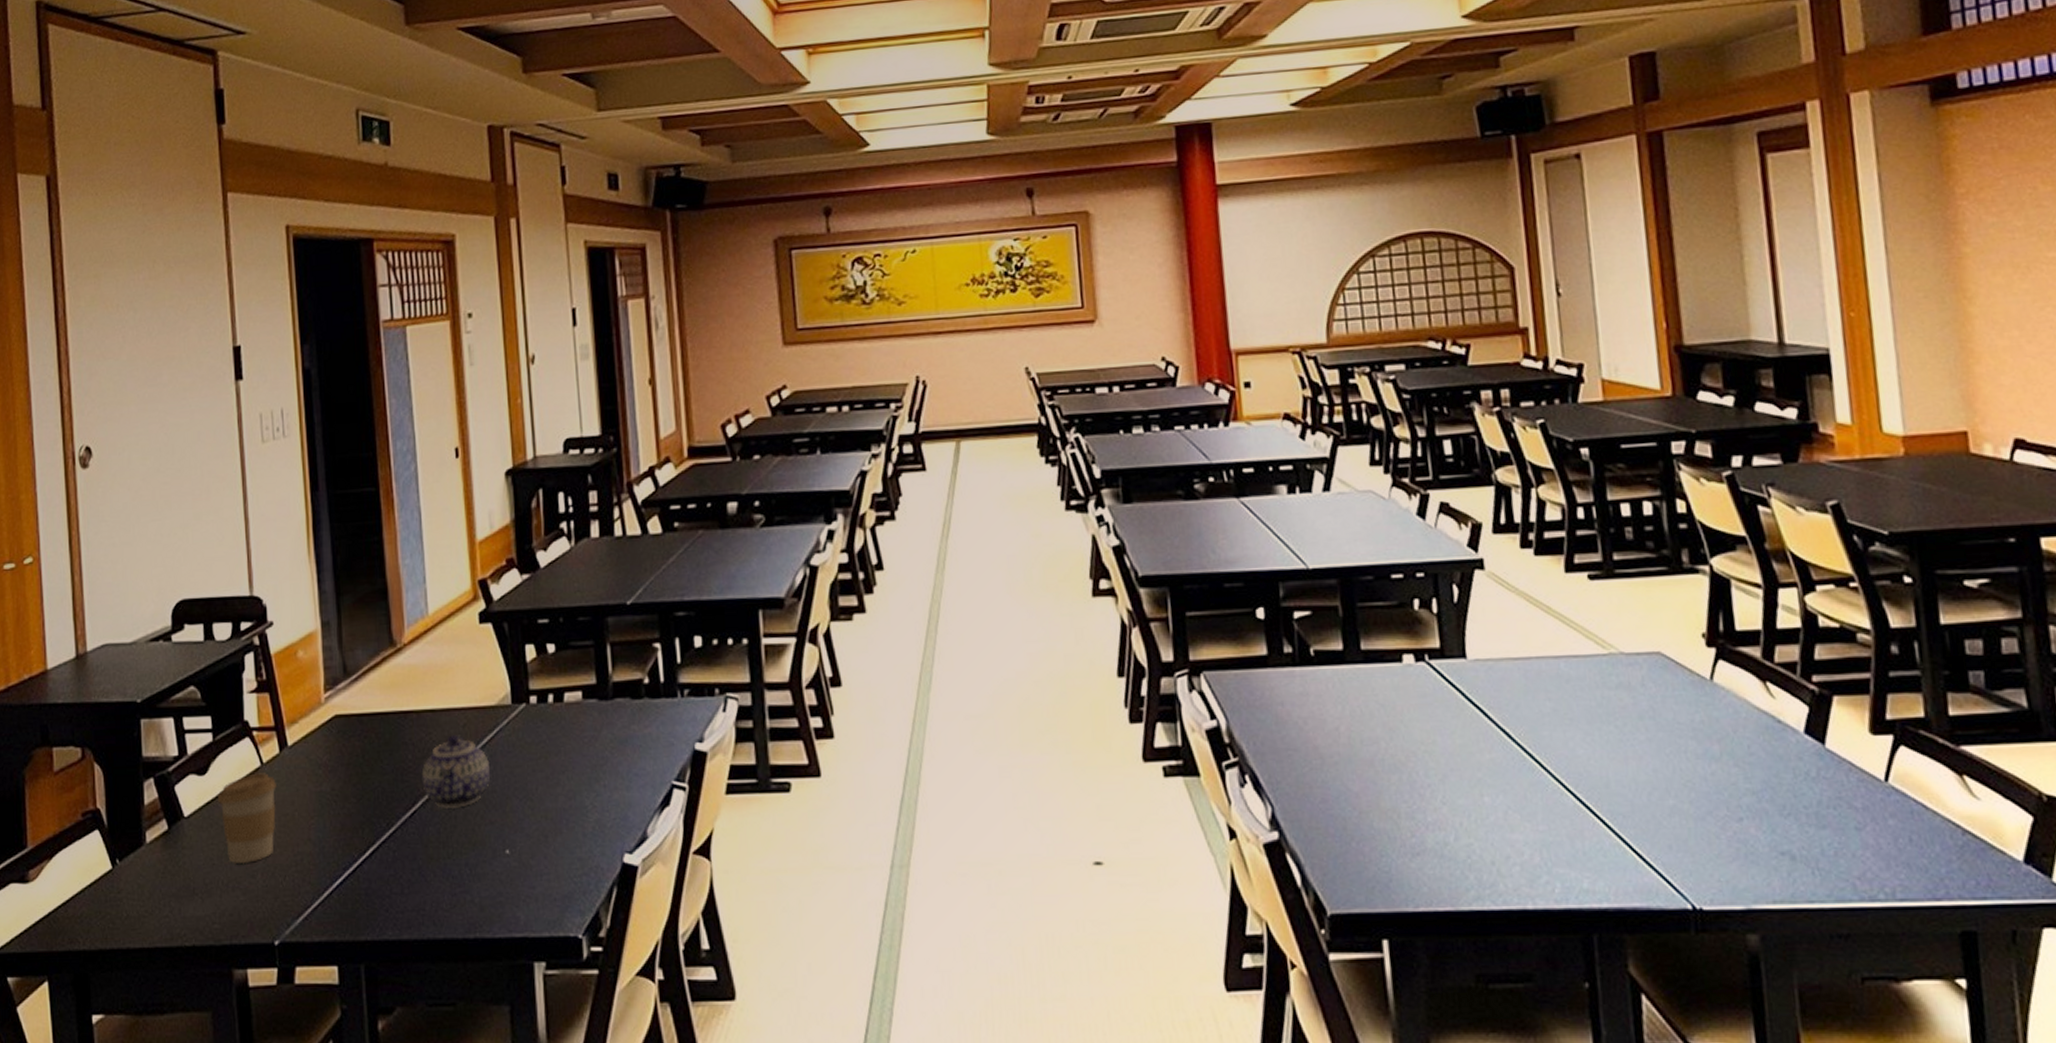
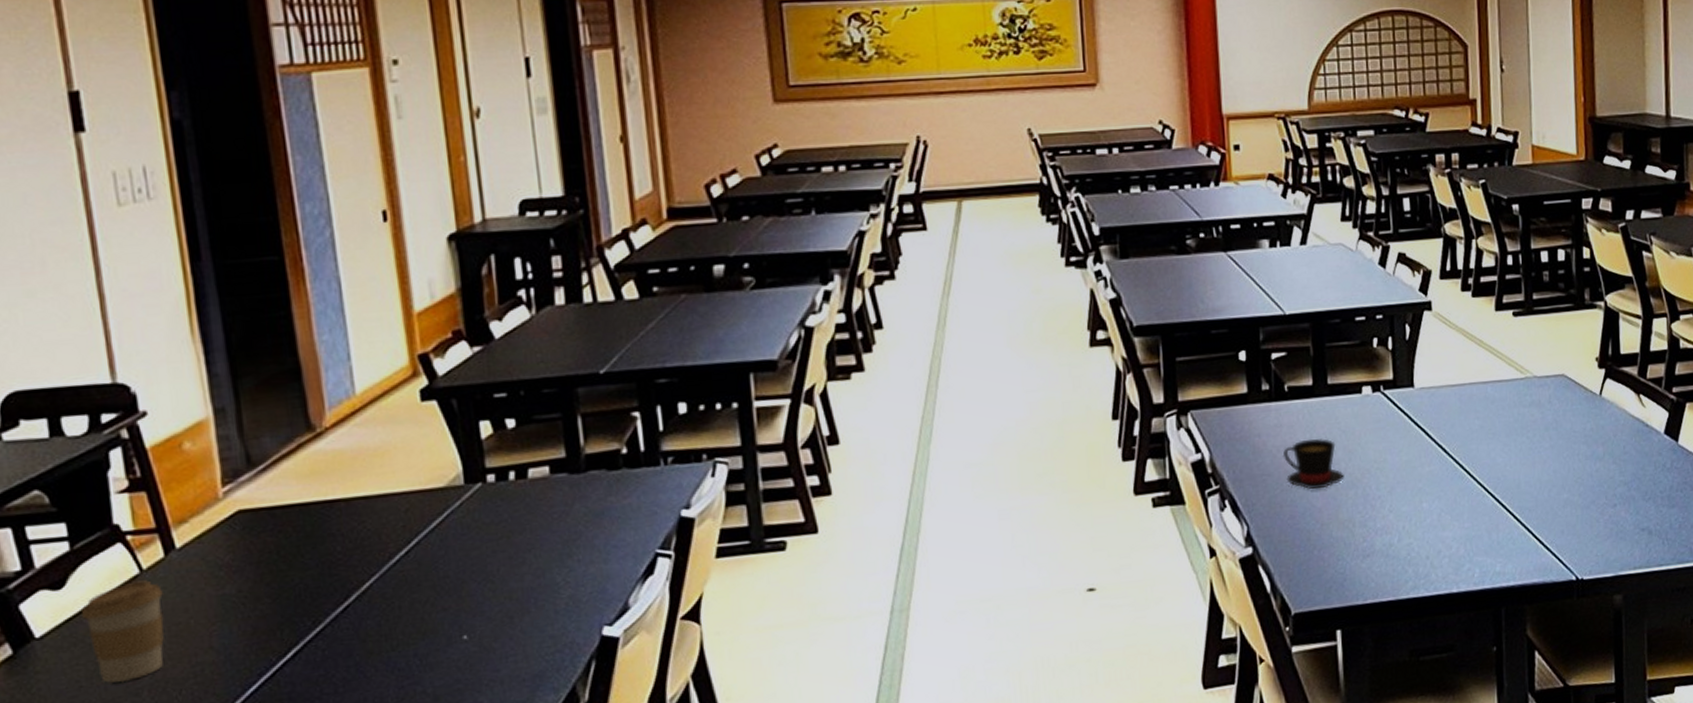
teapot: present [421,735,491,810] -> none [354,521,442,600]
teacup: none [1310,711,1385,771] -> present [1282,438,1344,490]

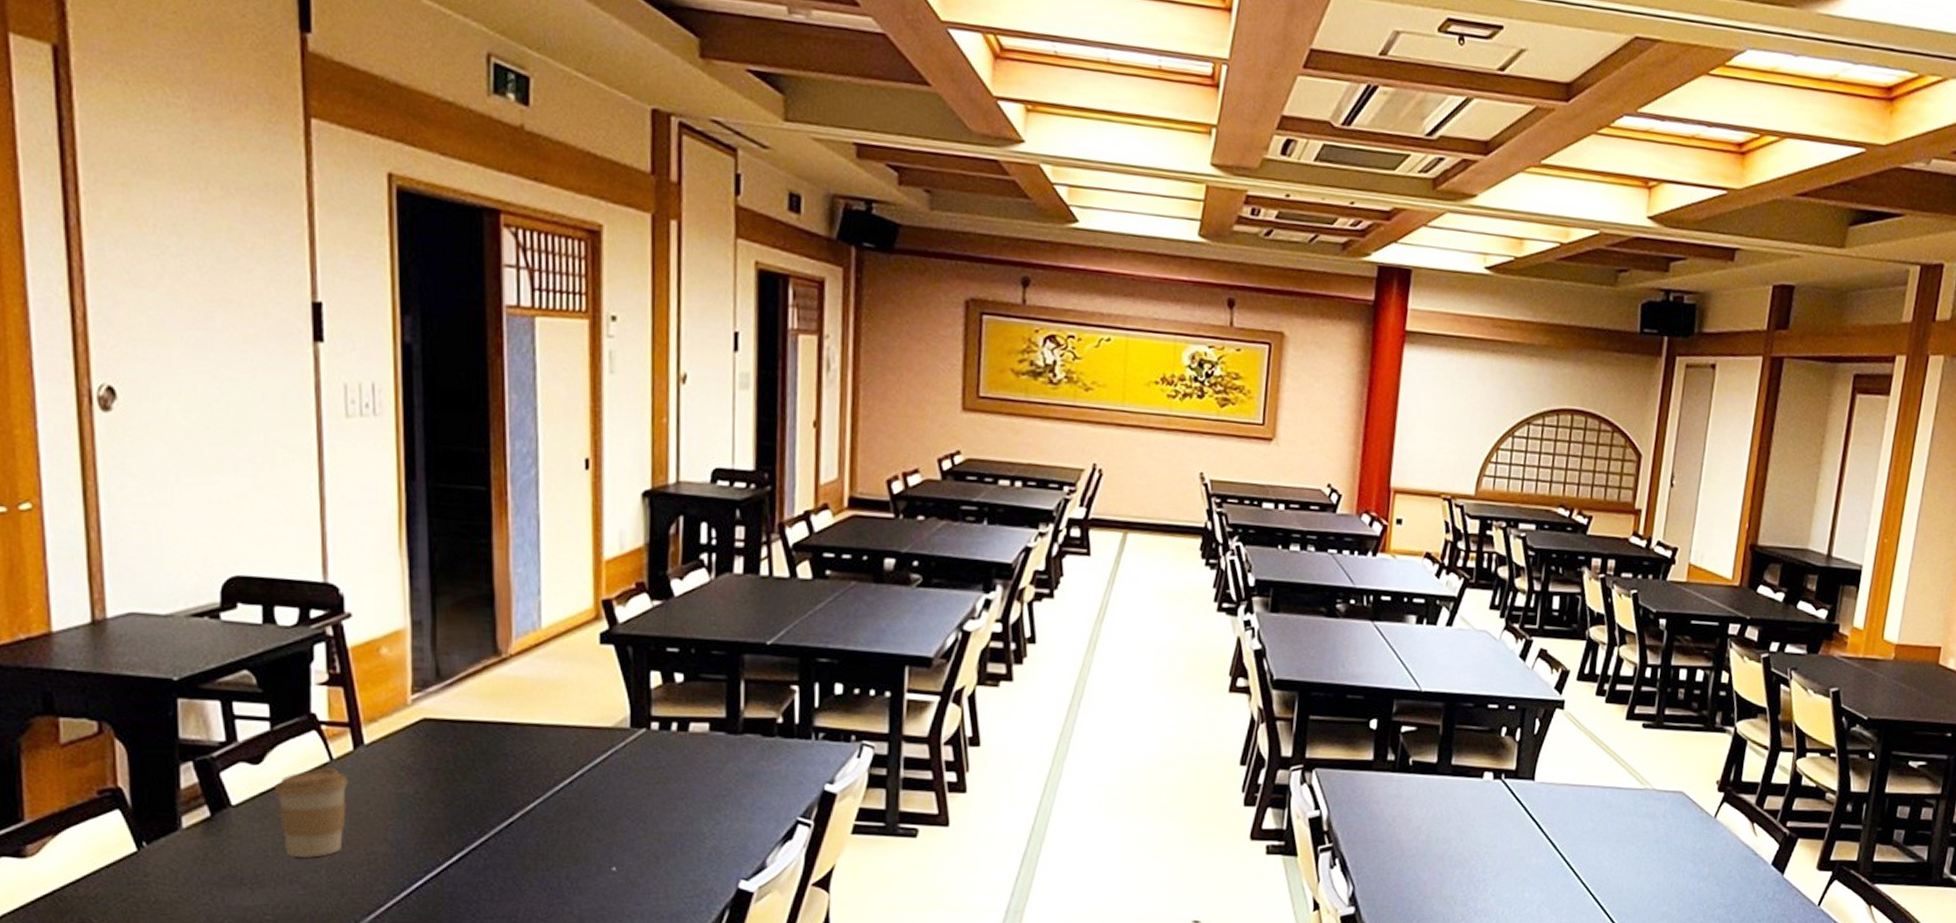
teacup: present [1282,438,1344,490] -> none [1397,813,1454,863]

